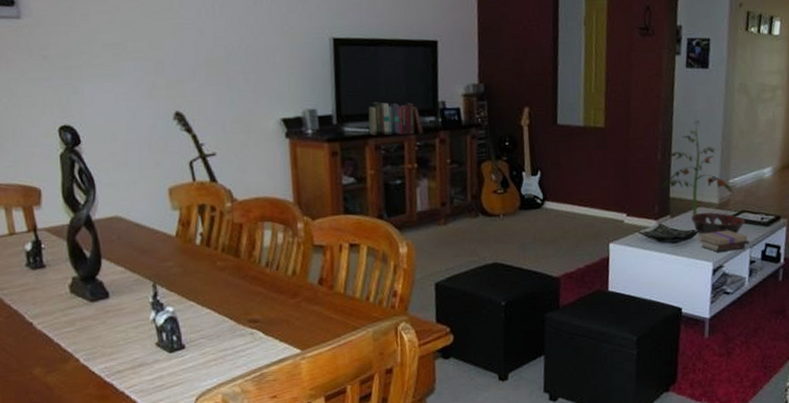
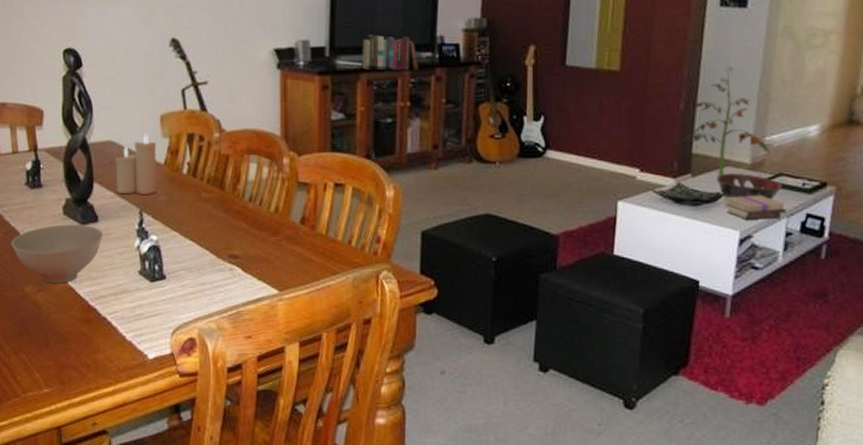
bowl: none [14,302,115,364] -> present [11,224,103,284]
candle: none [122,207,171,269] -> present [114,133,158,195]

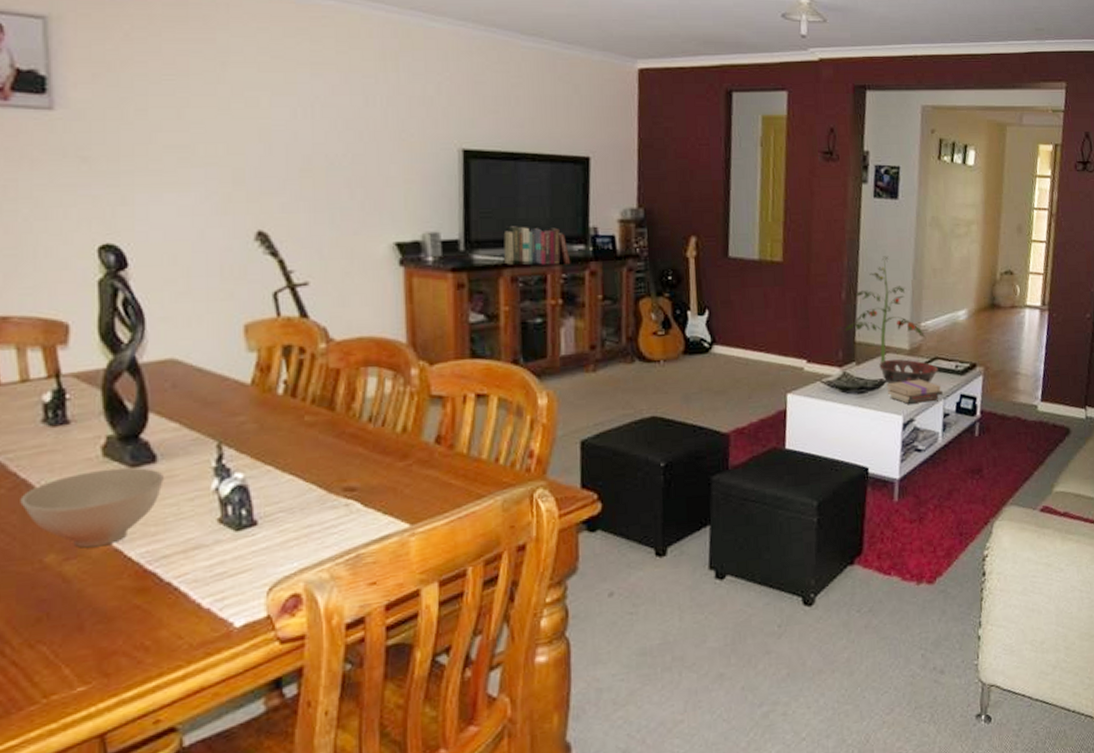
candle: present [114,133,158,195] -> none [179,348,243,425]

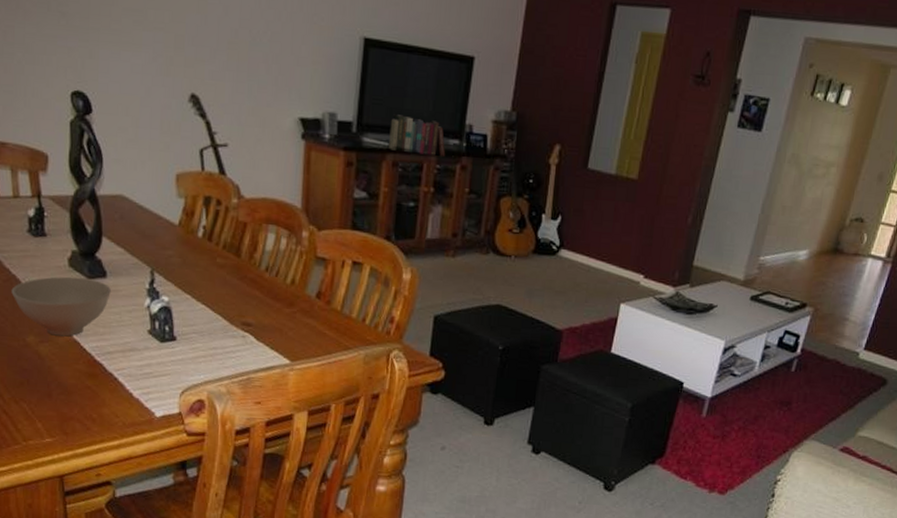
plant: present [843,256,925,364] -> none [683,187,762,290]
decorative bowl: present [879,359,938,385] -> none [711,287,768,315]
books: present [886,379,944,404] -> none [714,308,769,332]

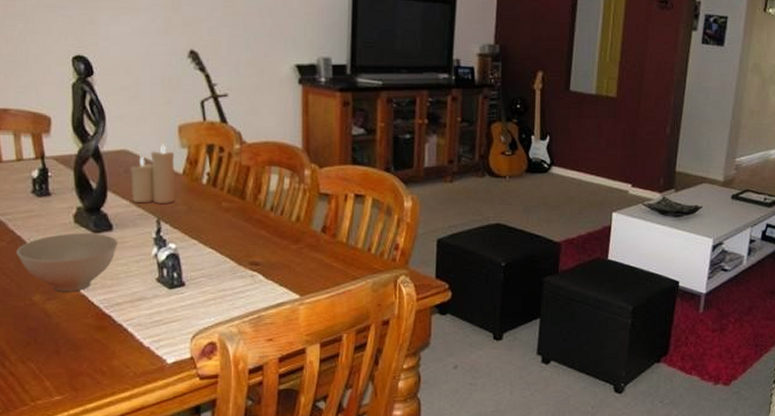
candle: none [125,191,171,255] -> present [129,143,176,203]
books: present [389,114,446,157] -> none [382,55,437,91]

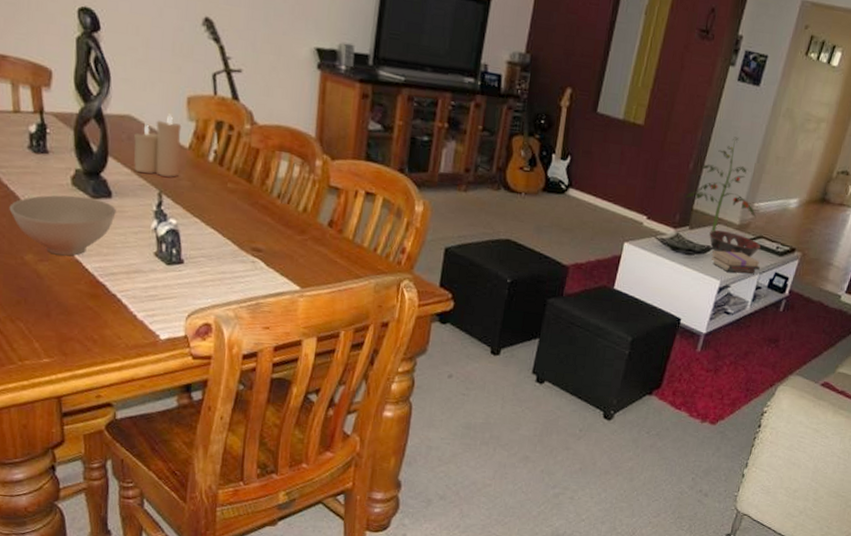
plant: none [666,97,739,192] -> present [684,136,756,232]
decorative bowl: none [695,188,748,212] -> present [709,230,761,258]
books: none [700,207,752,229] -> present [711,250,761,274]

